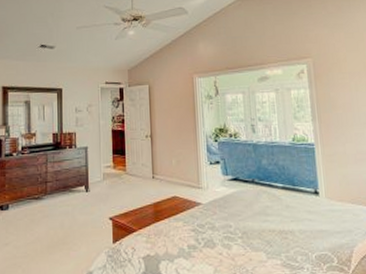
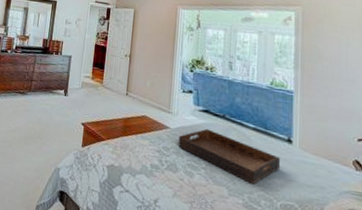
serving tray: none [212,197,310,243] -> present [178,128,280,185]

